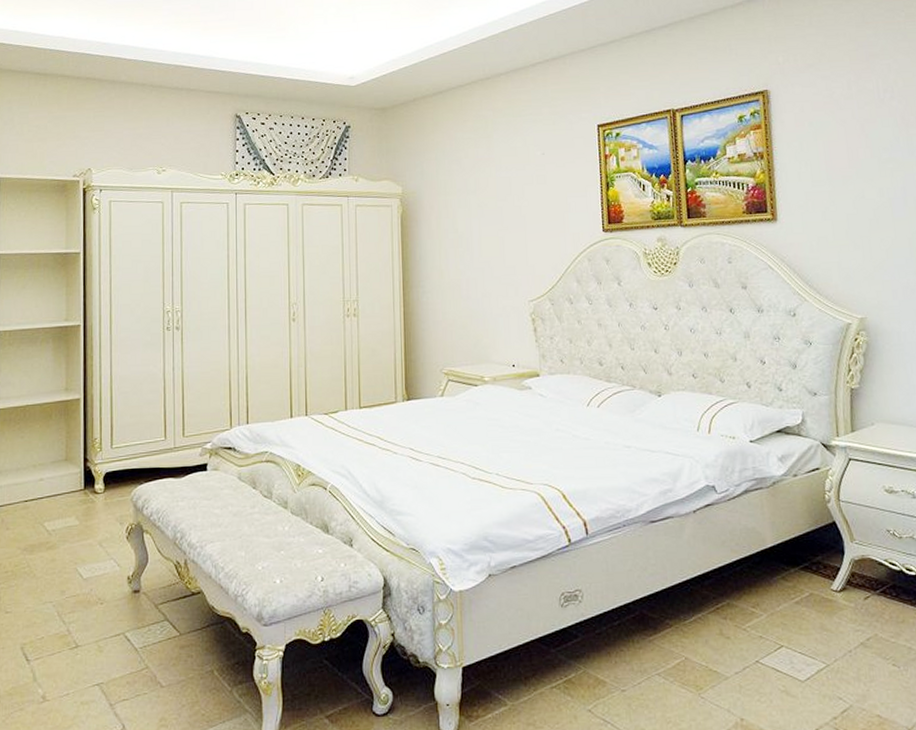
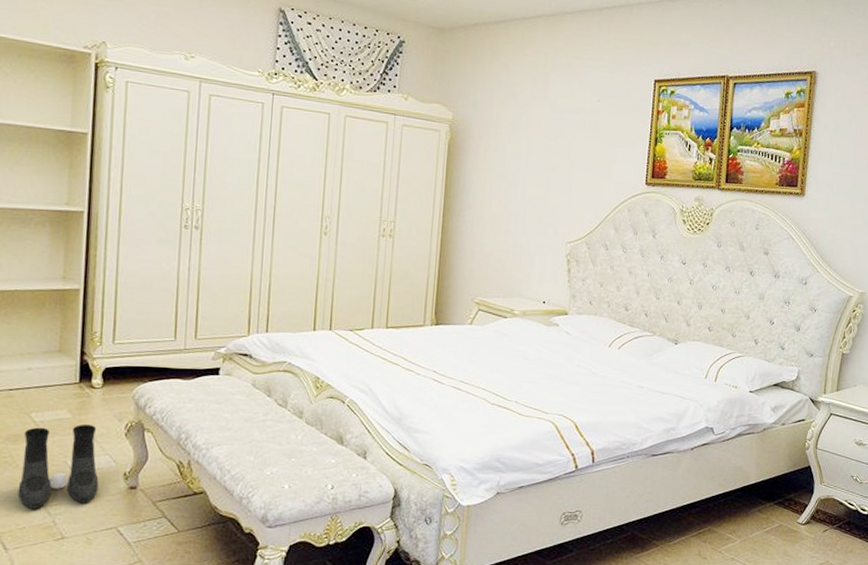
boots: none [36,529,106,618] -> present [17,424,99,509]

